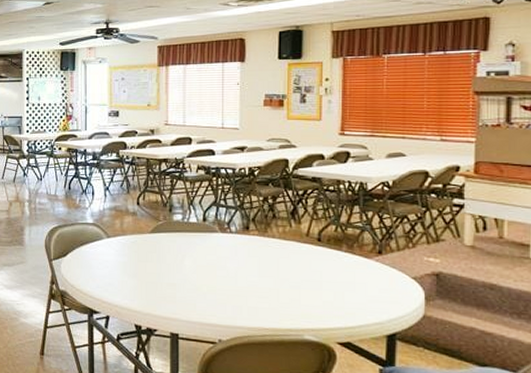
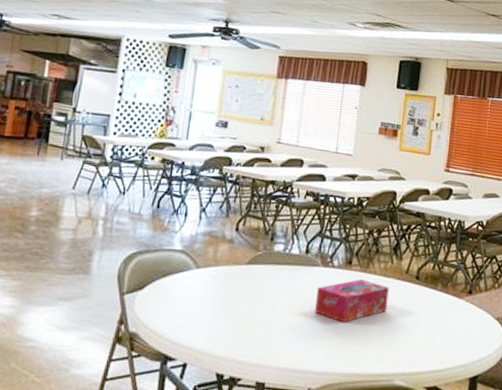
tissue box: none [218,243,290,283] -> present [315,279,389,323]

